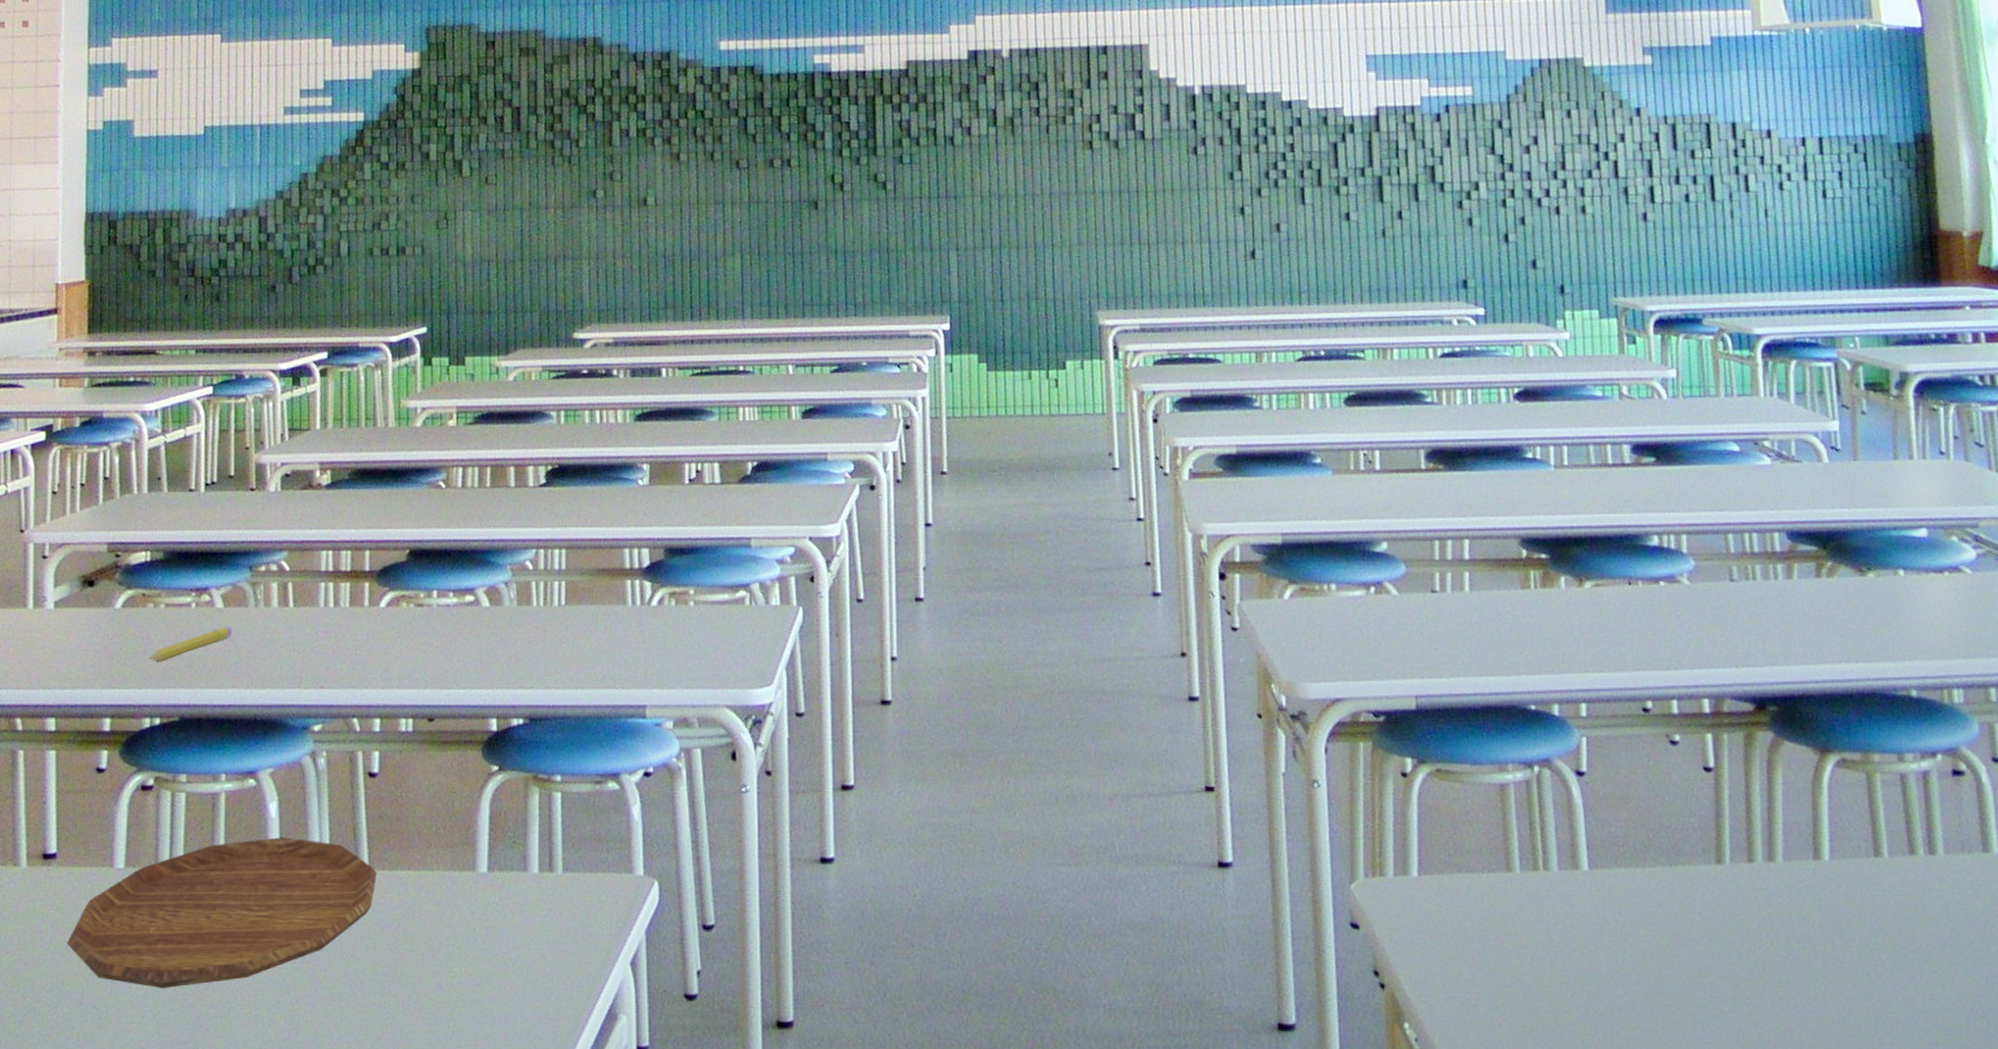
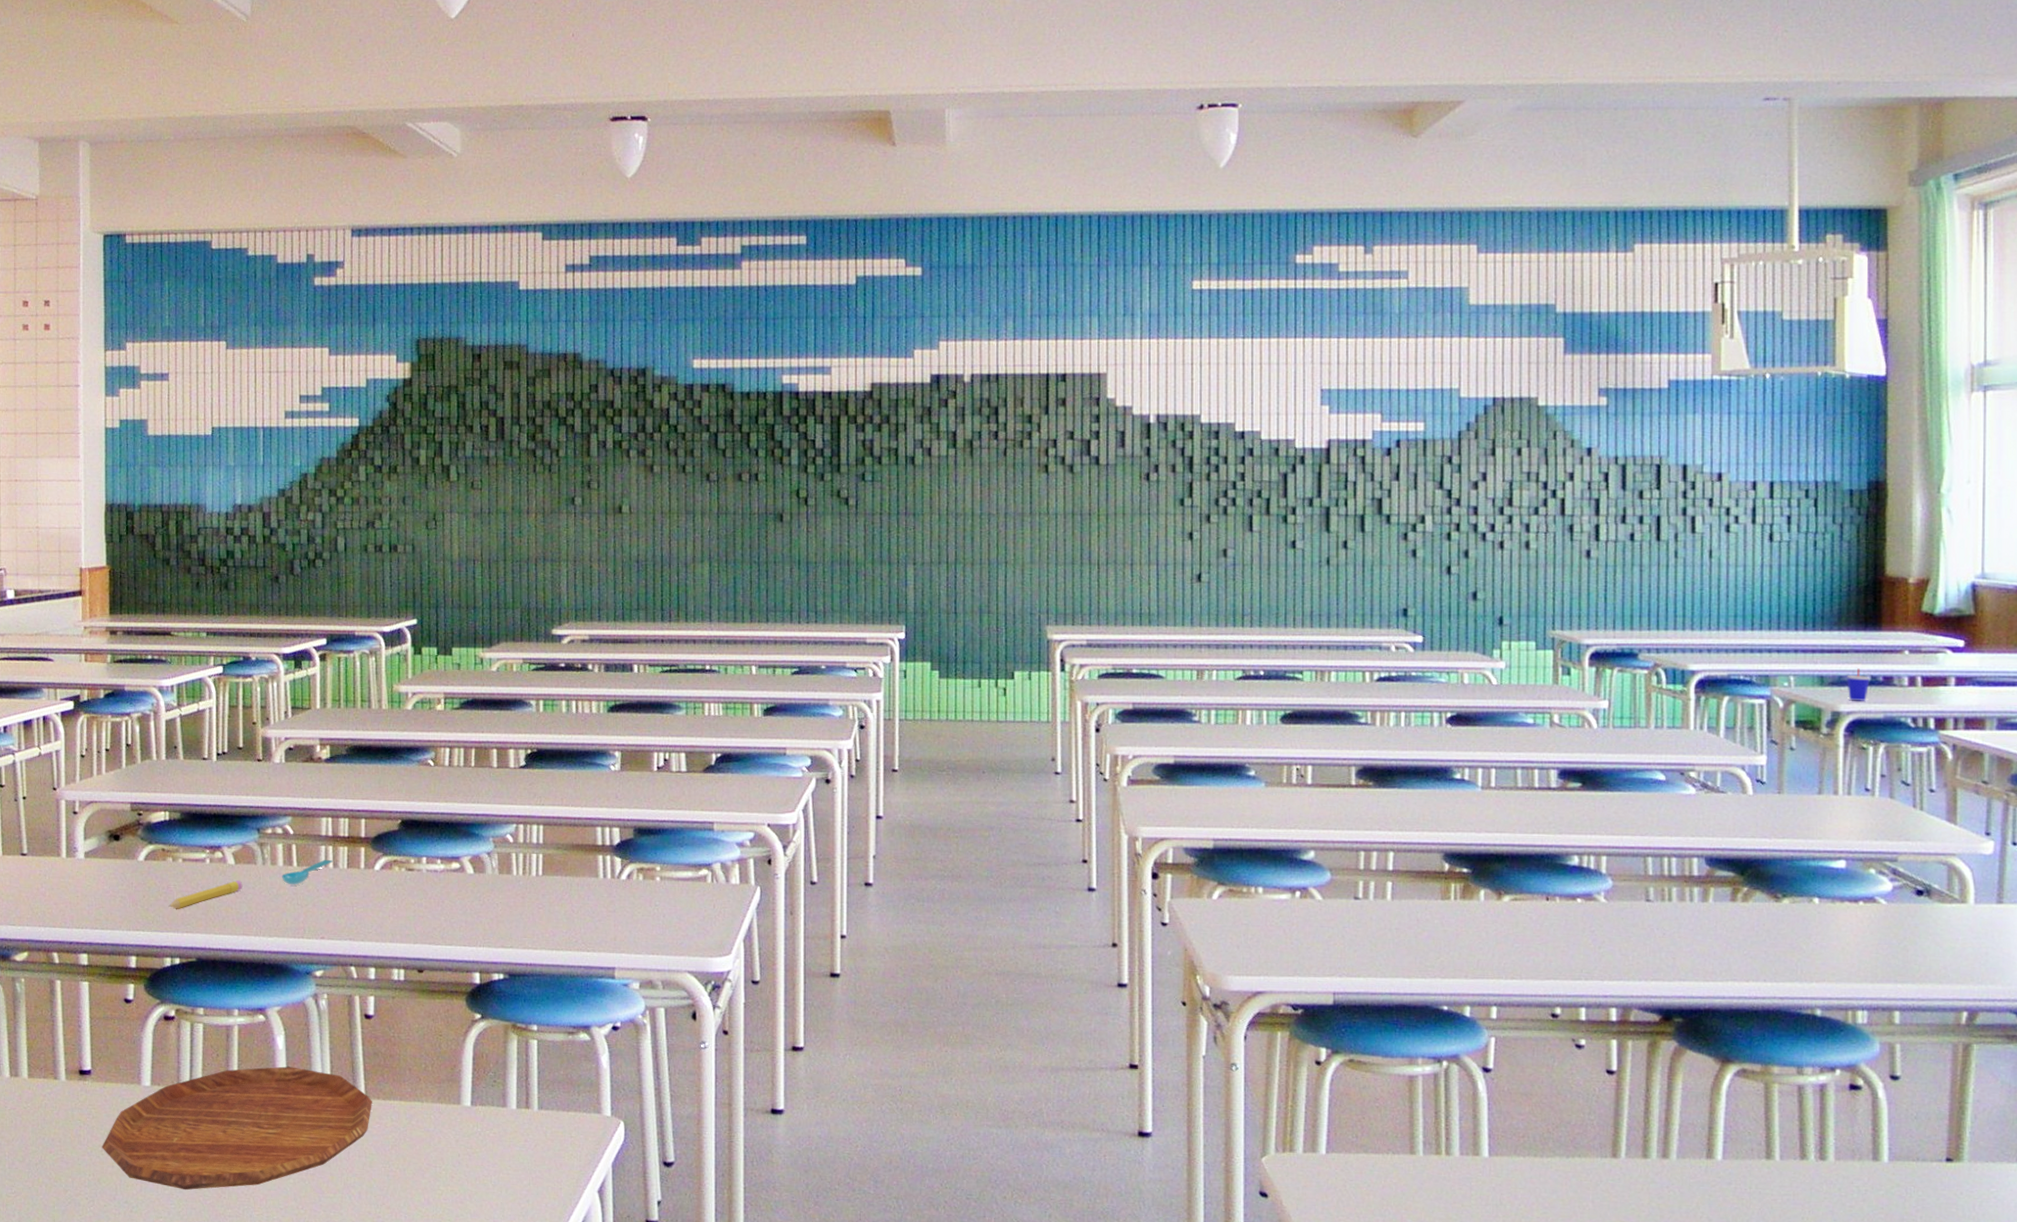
spoon: none [276,597,333,629] -> present [282,859,333,886]
beverage cup: none [1911,326,1934,360] -> present [1847,668,1870,701]

